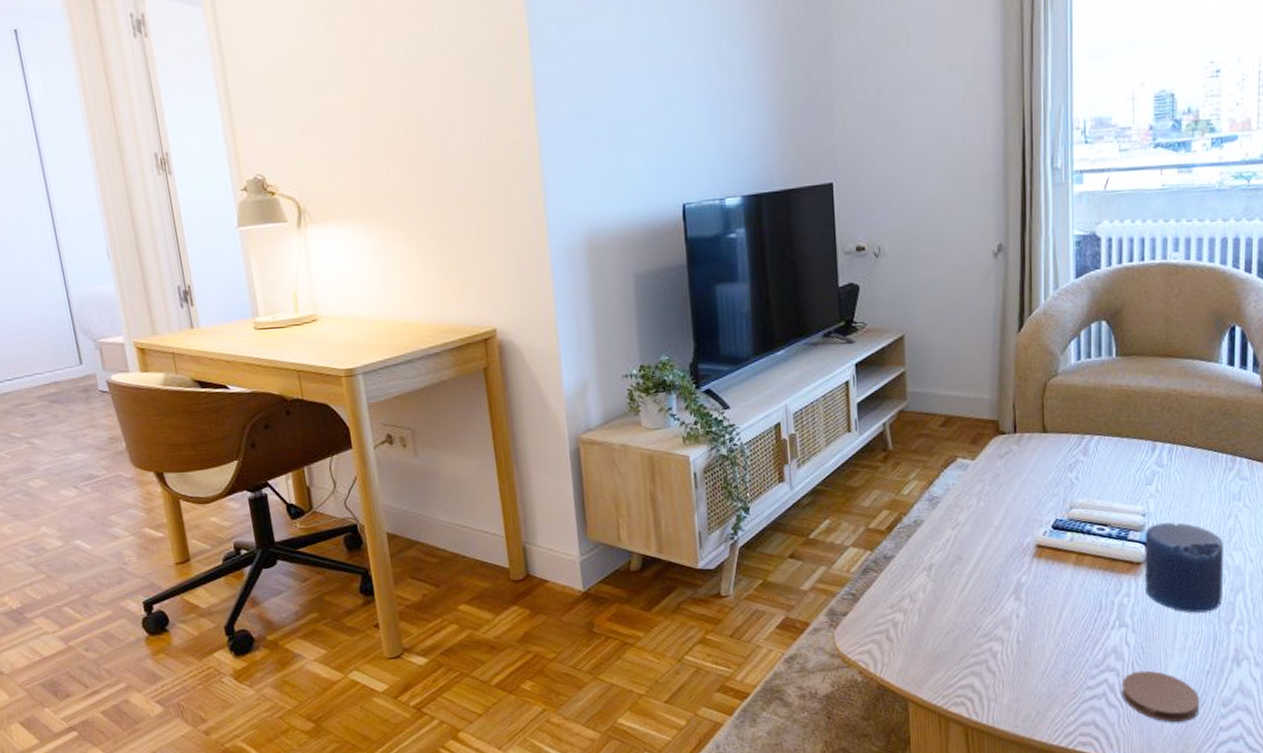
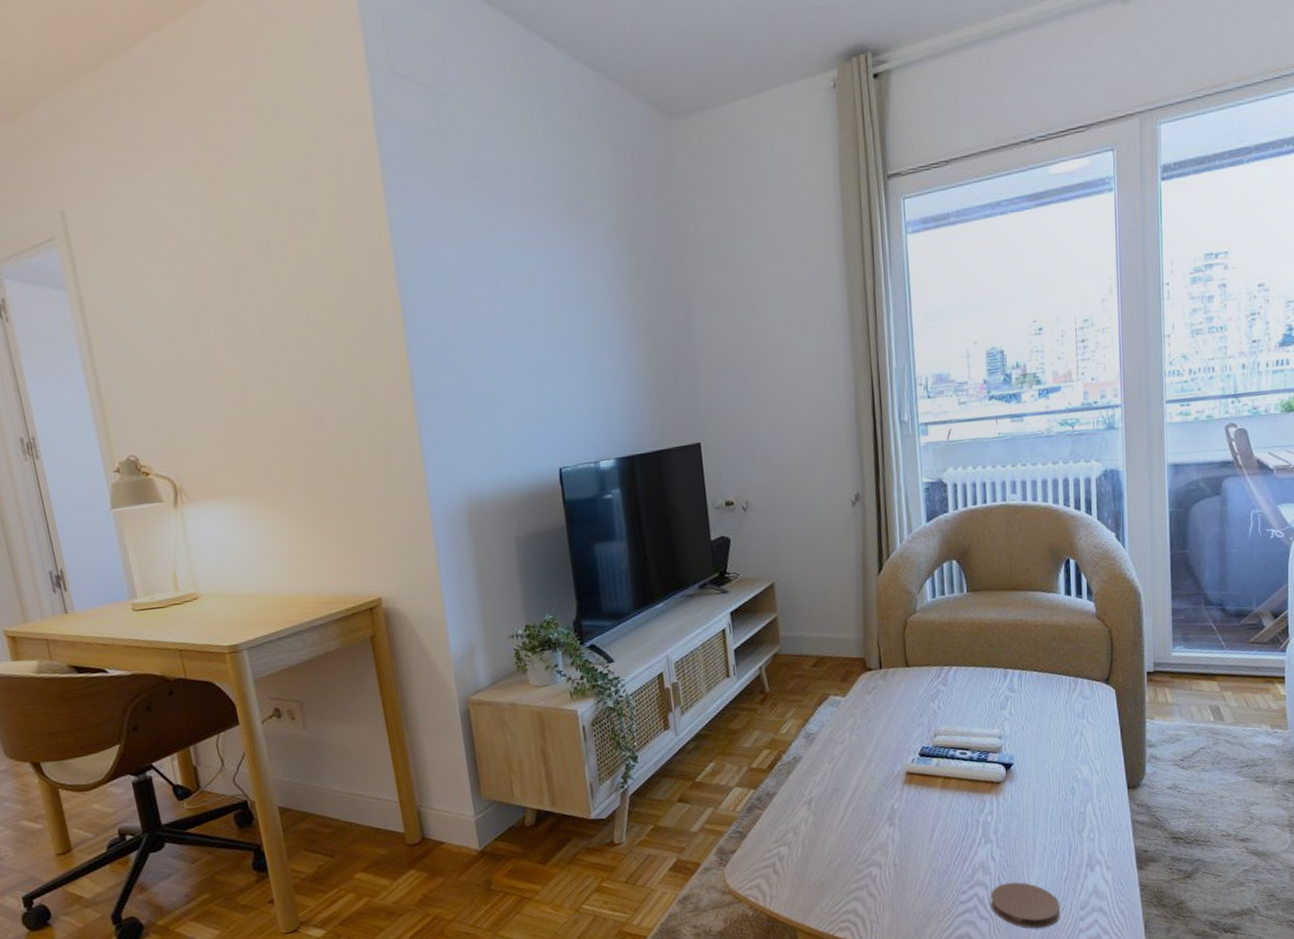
candle: present [1144,522,1223,613] -> none [1002,742,1074,825]

